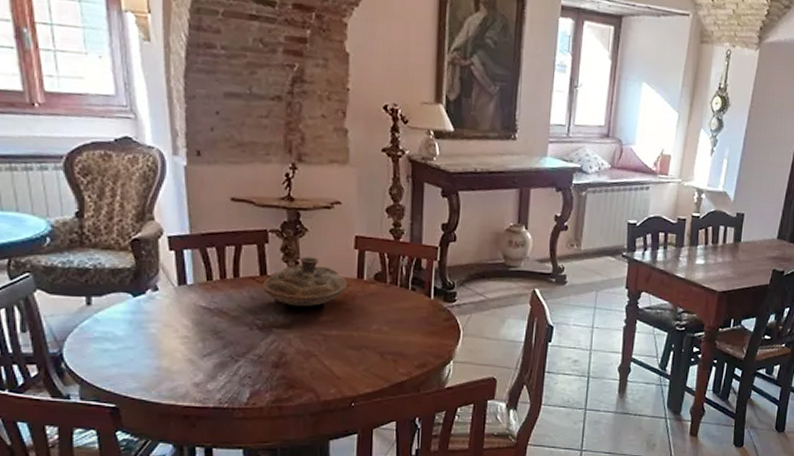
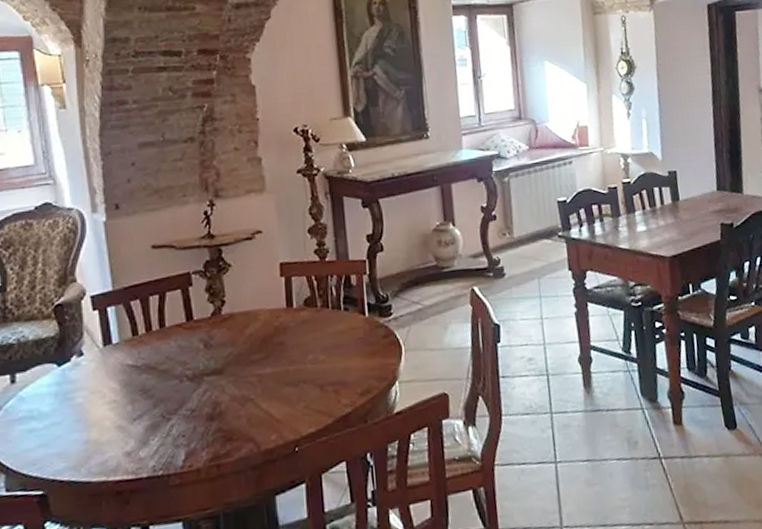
decorative bowl: present [263,256,348,307] -> none [190,292,278,349]

